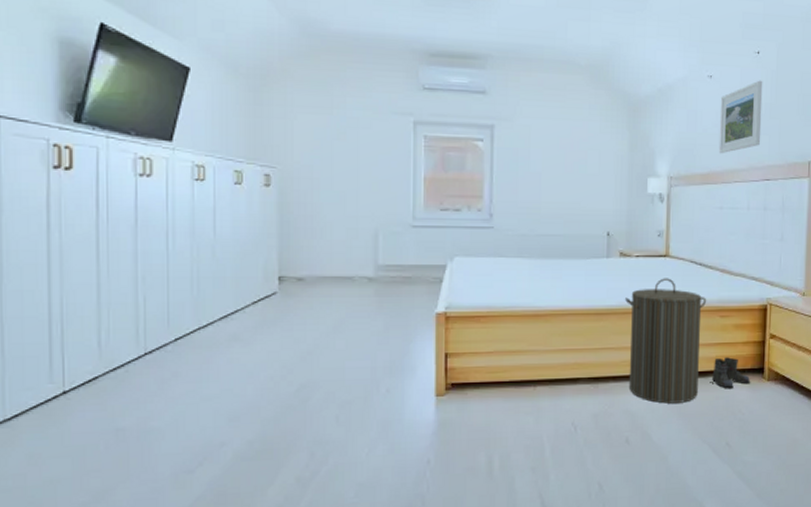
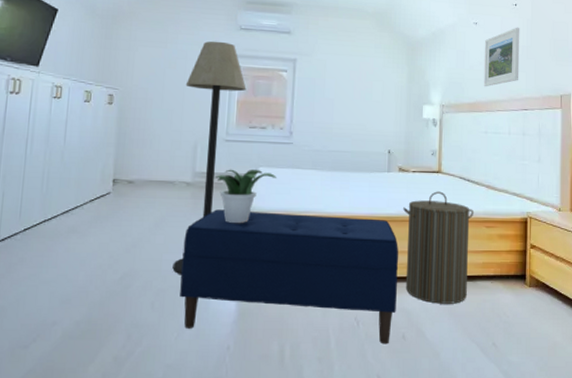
floor lamp: none [358,104,435,384] -> present [172,41,246,275]
bench: none [369,308,621,450] -> present [180,209,399,344]
potted plant: none [402,260,476,322] -> present [215,169,276,223]
boots: present [712,357,751,389] -> none [480,264,514,293]

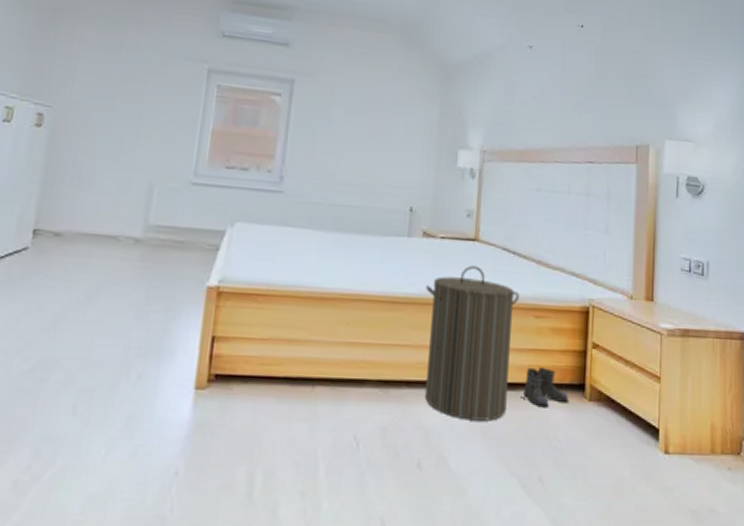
floor lamp: present [172,41,246,275] -> none [106,49,226,368]
bench: present [180,209,399,344] -> none [114,277,418,475]
potted plant: present [215,169,276,223] -> none [175,222,258,298]
boots: none [480,264,514,293] -> present [524,367,570,408]
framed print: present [483,27,520,87] -> none [537,54,587,131]

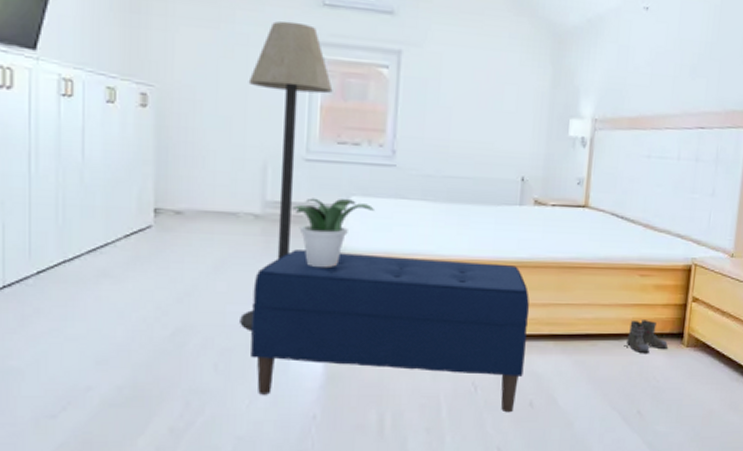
floor lamp: none [106,49,226,368] -> present [240,20,333,331]
bench: none [114,277,418,475] -> present [251,249,530,413]
potted plant: none [175,222,258,298] -> present [293,198,374,267]
laundry hamper: present [424,265,520,421] -> none [535,230,627,366]

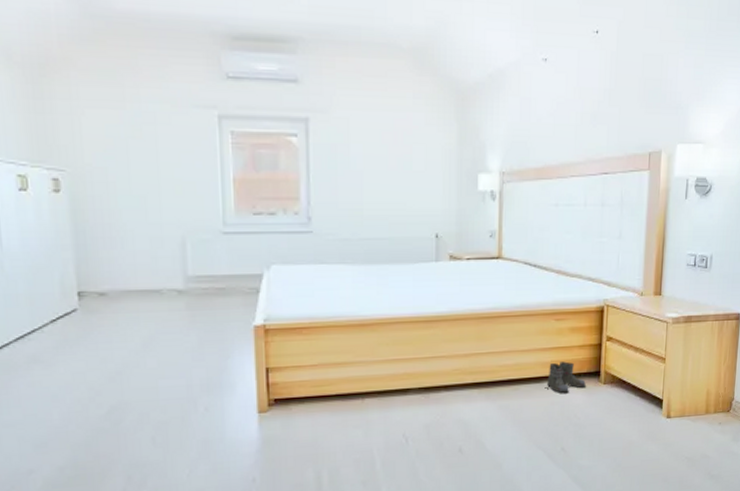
floor lamp: present [240,20,333,331] -> none [159,96,244,403]
bench: present [251,249,530,413] -> none [183,319,453,463]
potted plant: present [293,198,374,267] -> none [215,268,295,336]

